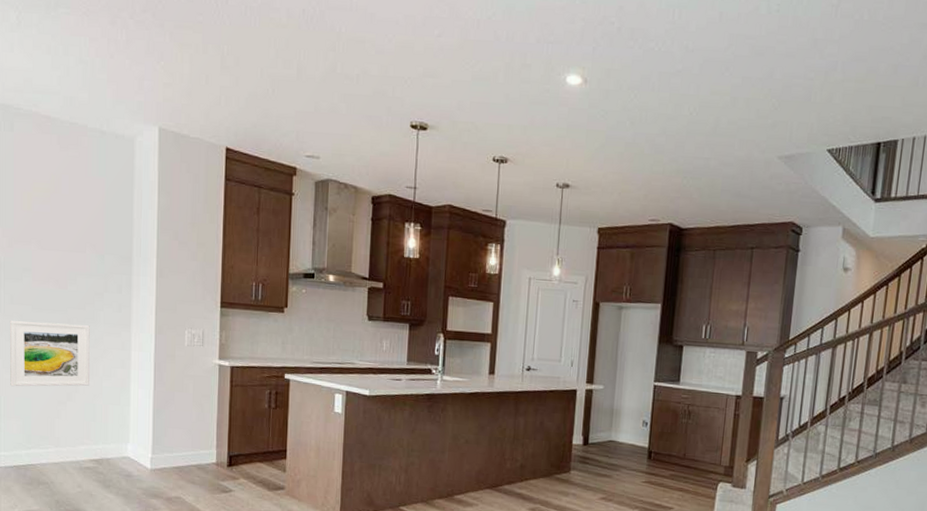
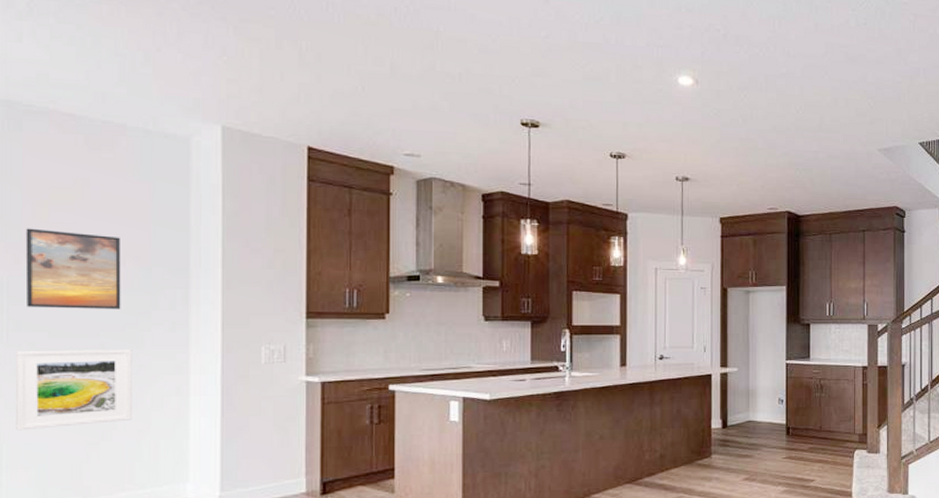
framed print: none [16,216,83,290] -> present [25,228,121,309]

